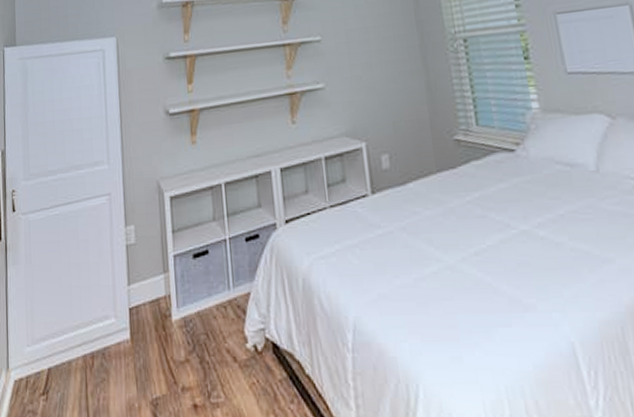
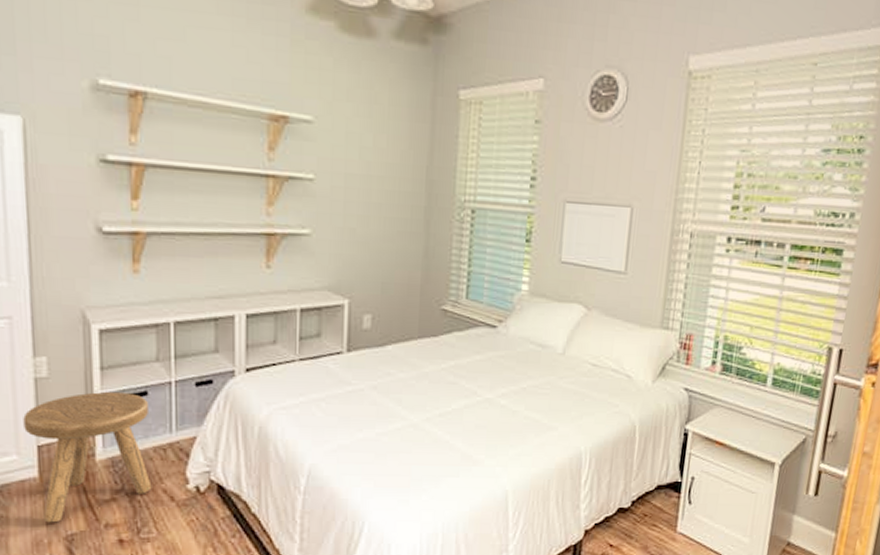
stool: none [119,253,218,386] -> present [23,392,152,523]

